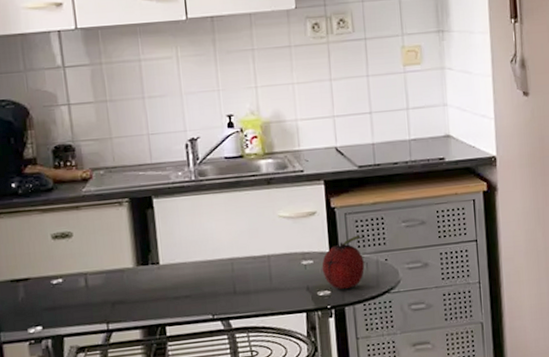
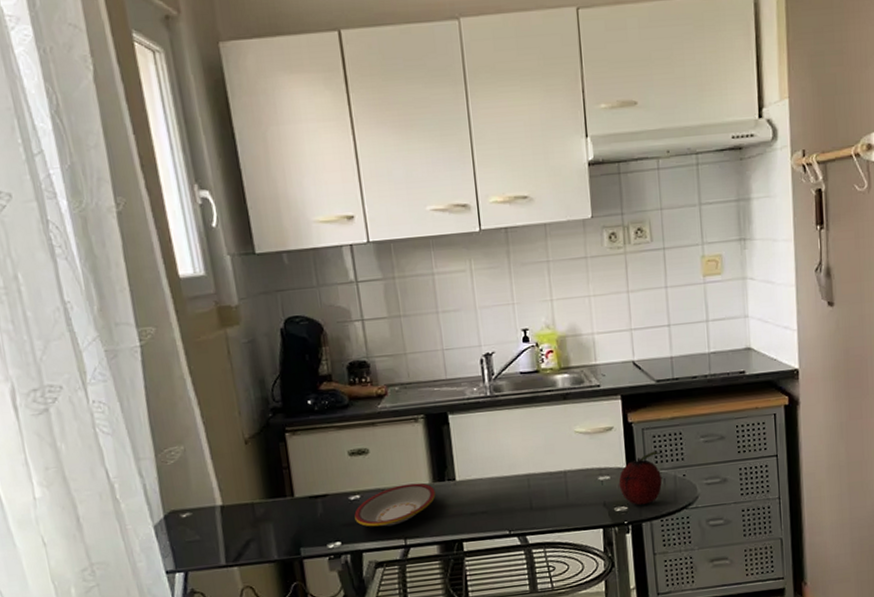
plate: none [56,266,139,311] -> present [354,483,436,527]

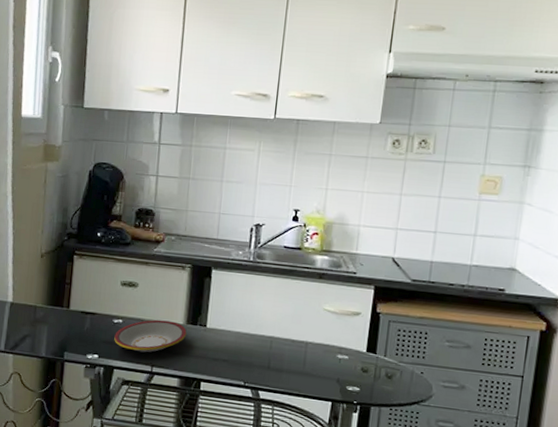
fruit: present [618,451,665,505] -> none [355,343,406,391]

